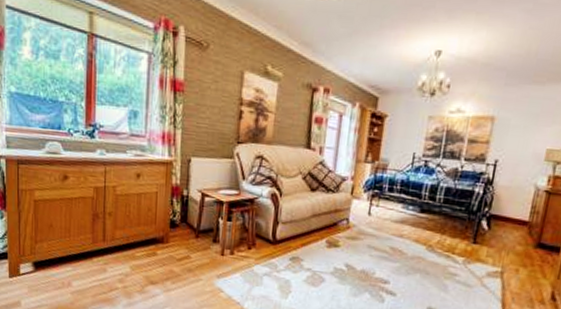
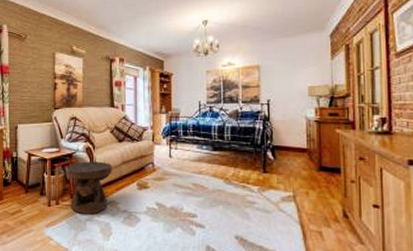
side table: none [246,209,300,269] -> present [66,161,112,214]

